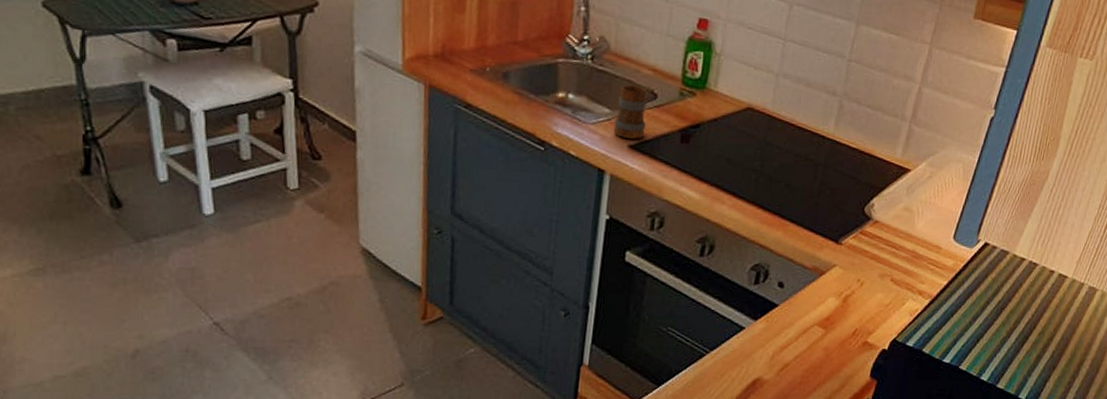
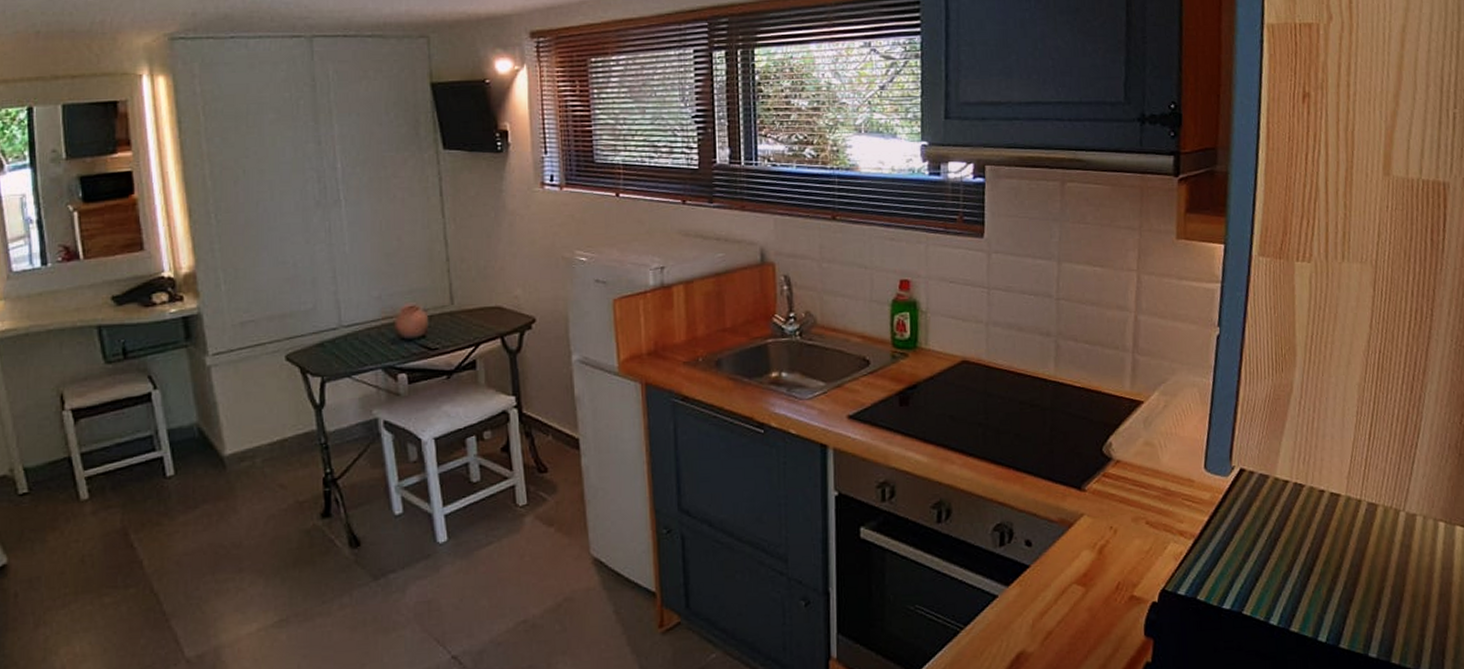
mug: present [613,84,647,139] -> none [830,355,863,409]

